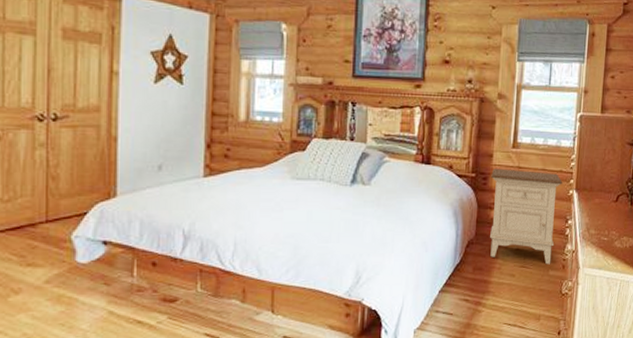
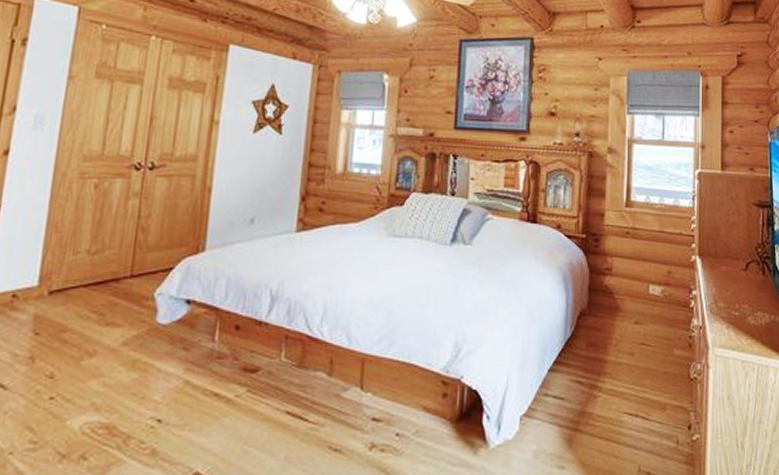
nightstand: present [490,168,563,265] -> none [603,229,684,342]

